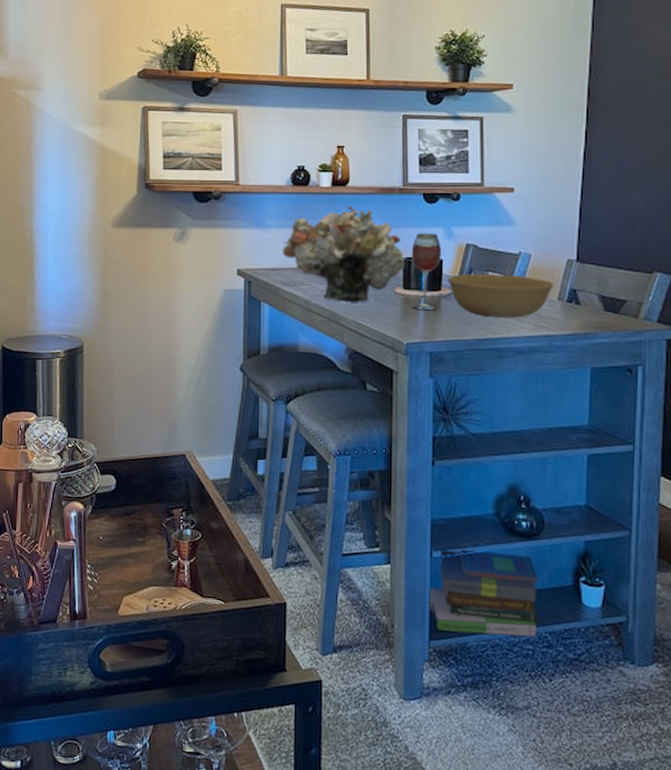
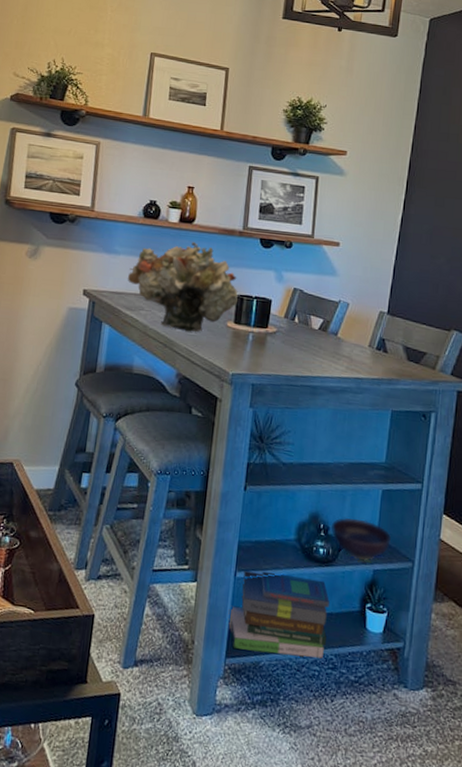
wineglass: present [411,233,442,311] -> none [240,273,272,346]
bowl: present [448,273,554,318] -> none [274,315,366,360]
bowl: none [532,486,602,532] -> present [330,517,391,561]

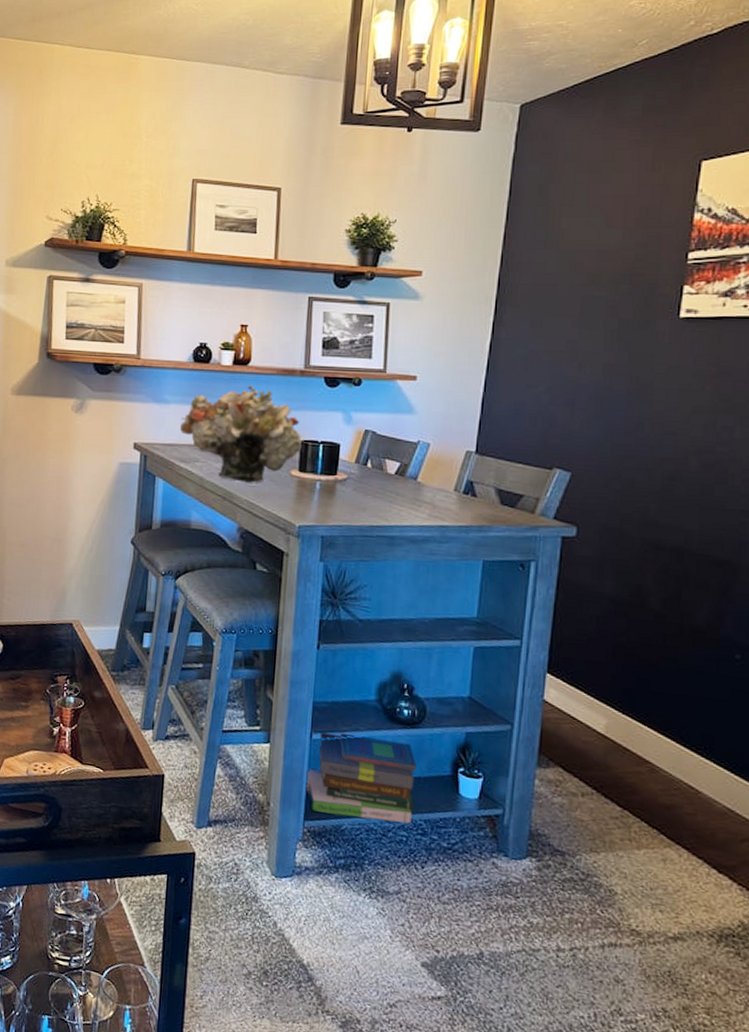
bowl: present [330,517,391,561] -> none [415,676,485,723]

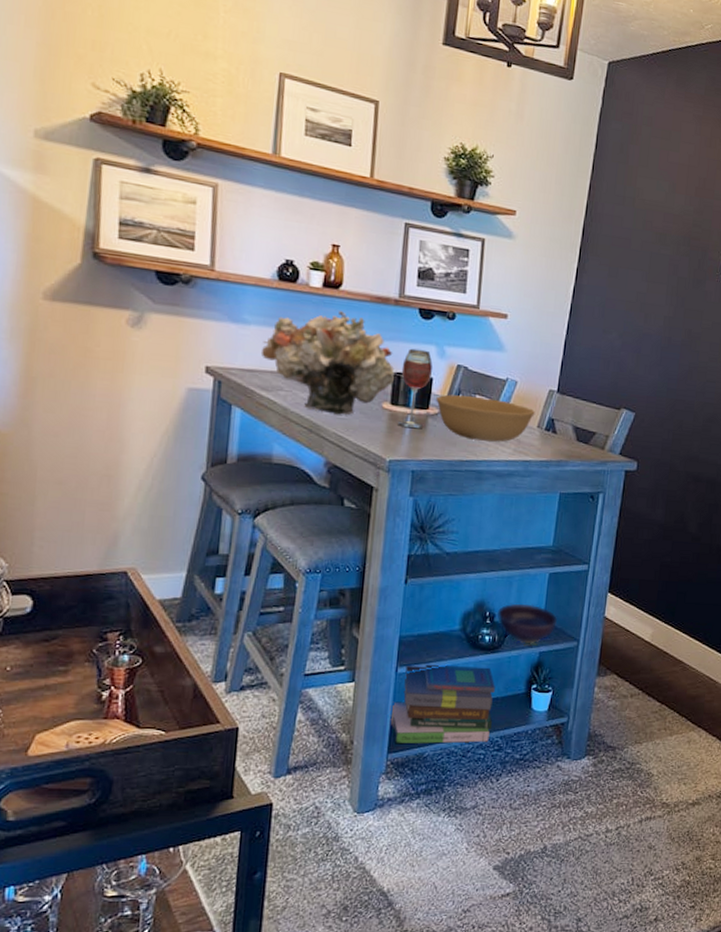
wineglass: none [306,416,340,495] -> present [398,348,434,429]
bowl: none [344,459,451,507] -> present [436,394,535,442]
bowl: none [415,676,485,723] -> present [496,603,557,644]

